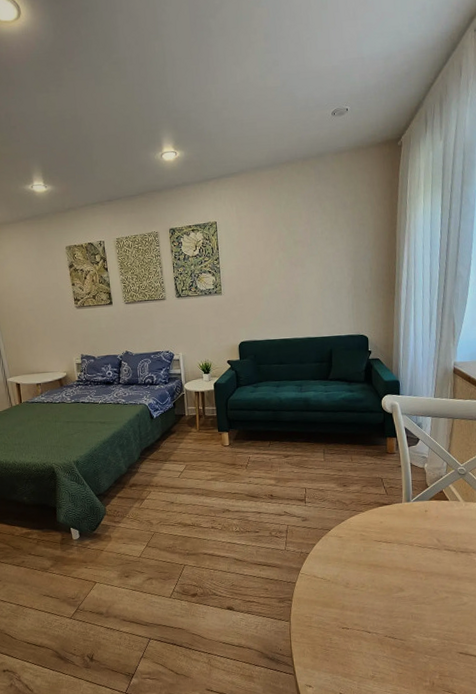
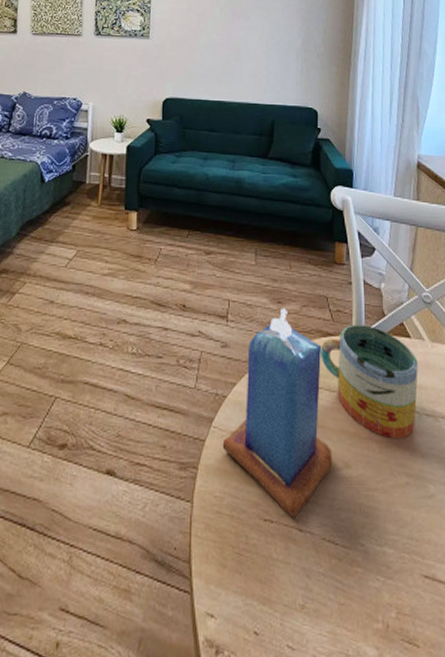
candle: none [308,489,391,626] -> present [222,308,333,519]
mug: none [377,495,455,570] -> present [319,324,418,439]

